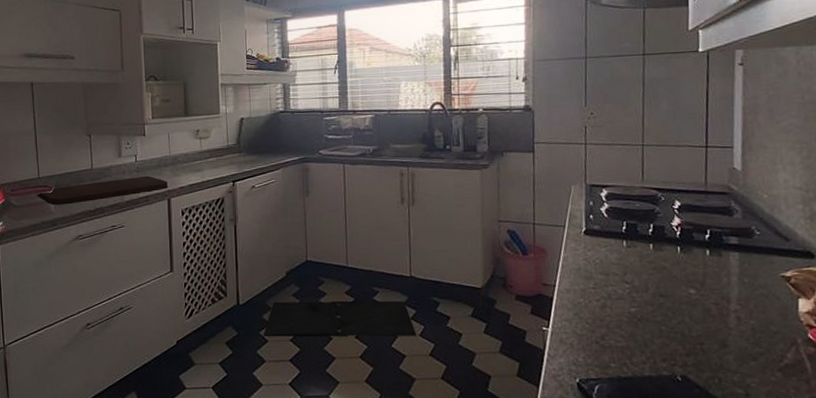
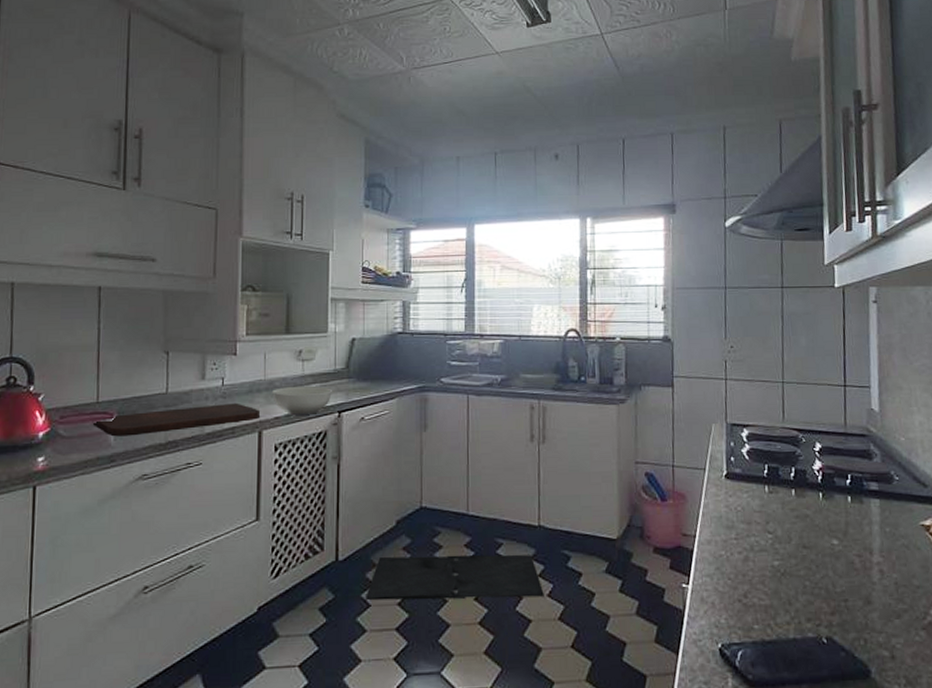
bowl: none [177,160,227,185] -> present [272,386,333,415]

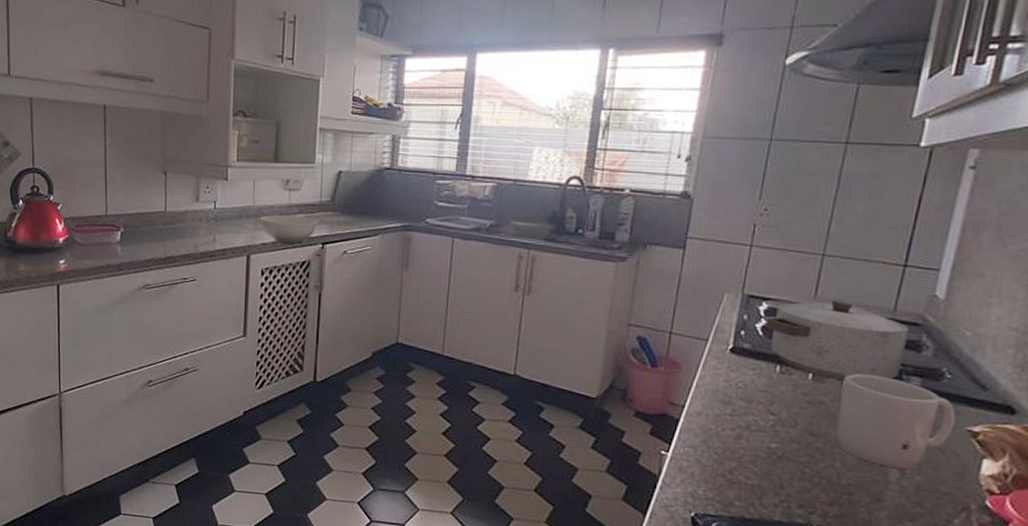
cutting board: present [92,402,260,437] -> none [102,226,248,249]
door mat: present [366,554,544,601] -> none [339,383,513,441]
cooking pot: none [749,420,861,494] -> present [765,299,910,381]
mug: none [819,484,911,569] -> present [835,373,956,469]

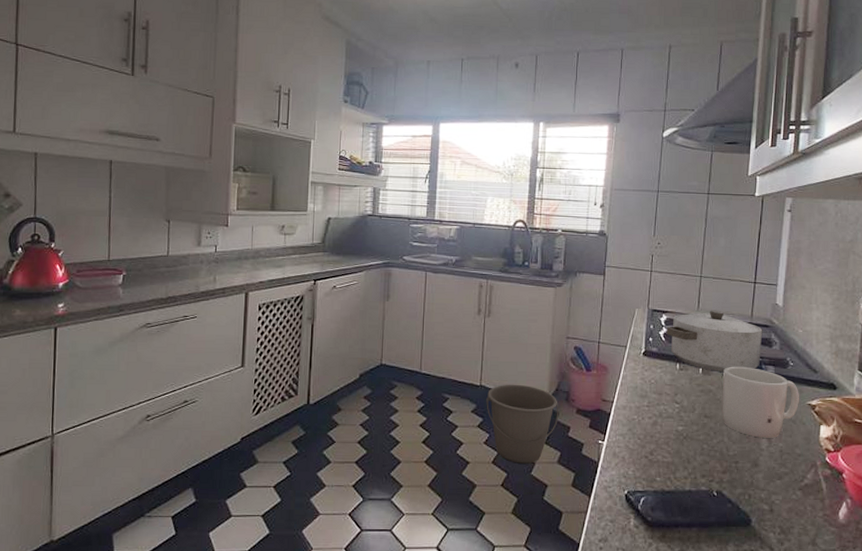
bowl: present [260,215,318,244] -> none [258,256,310,281]
bucket: none [520,375,612,470] -> present [486,384,559,464]

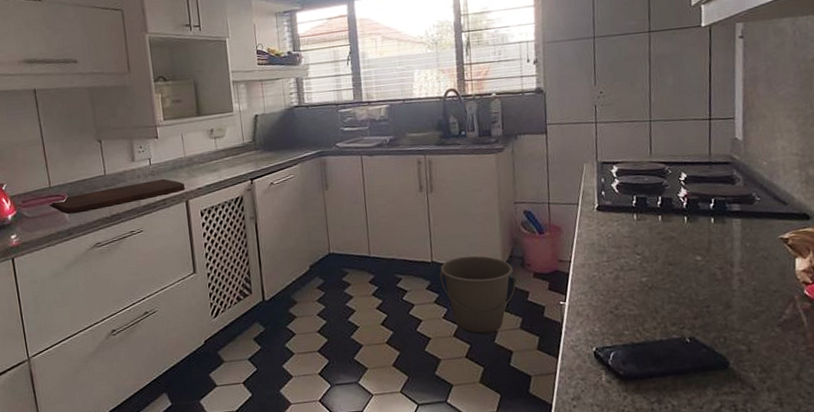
cutting board: none [104,267,247,291] -> present [48,178,185,214]
cooking pot: present [666,310,763,373] -> none [618,153,724,218]
mug: present [722,366,799,438] -> none [684,208,770,279]

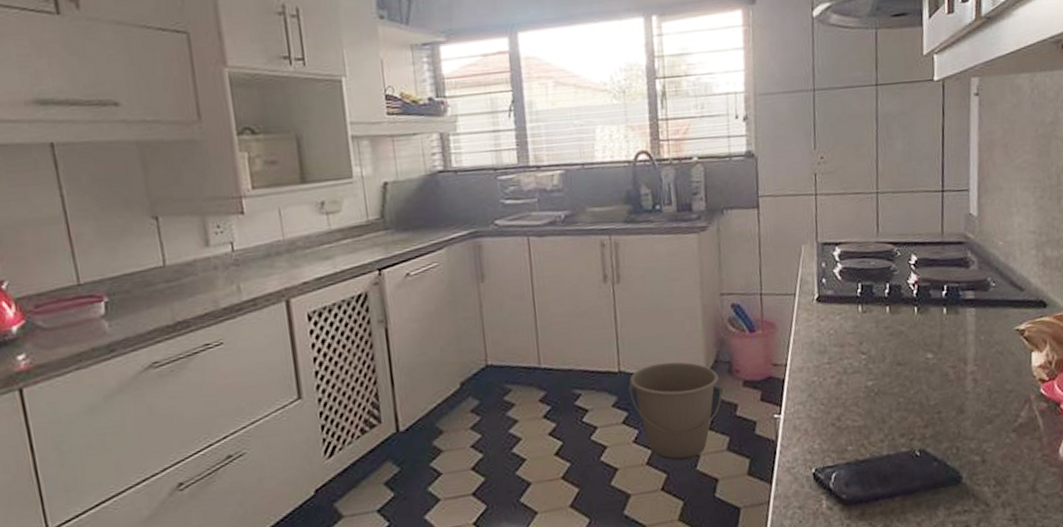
cutting board: present [48,178,185,214] -> none [77,269,284,323]

